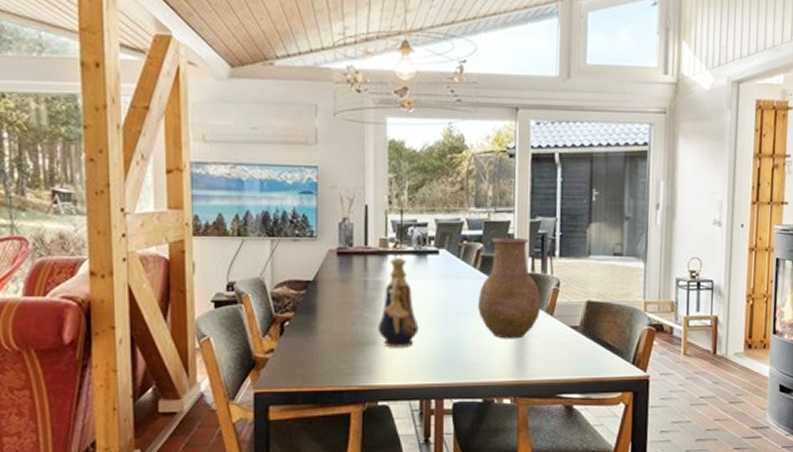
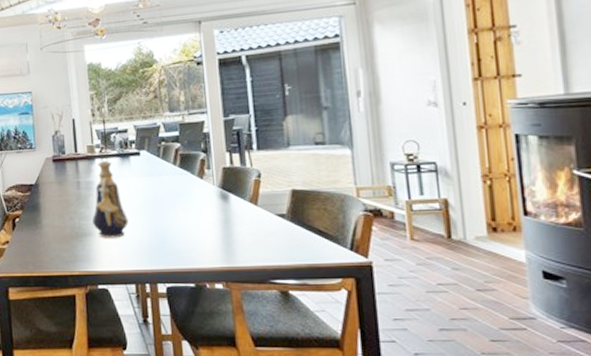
vase: present [478,238,541,339] -> none [181,135,244,228]

